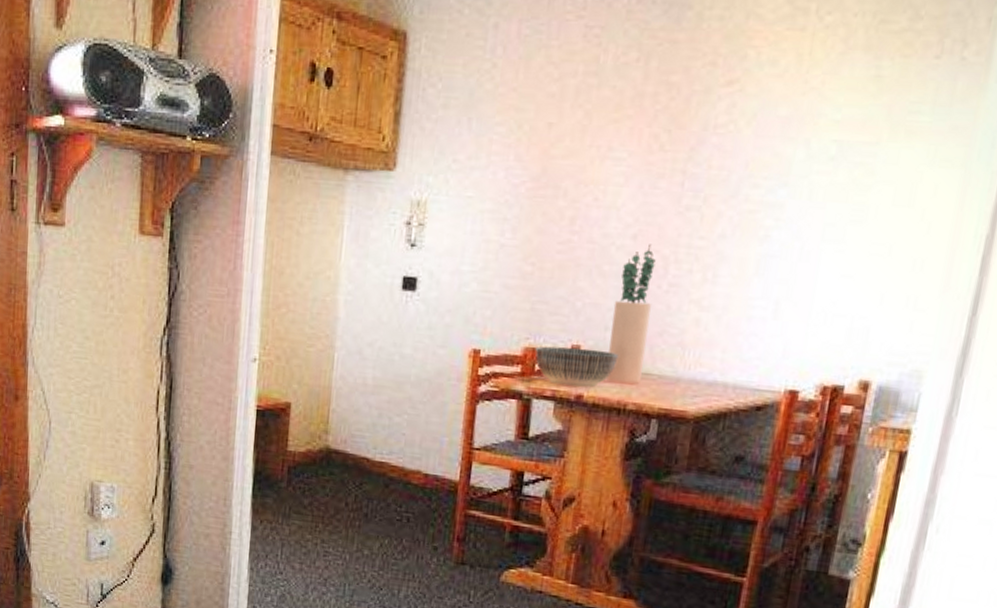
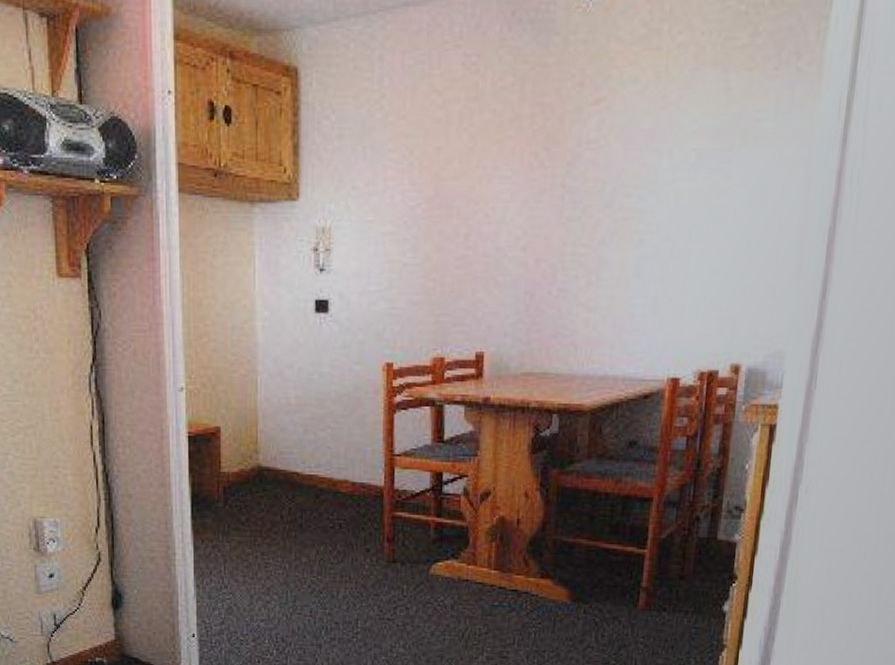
bowl: present [535,346,619,388] -> none [443,354,519,391]
vase: present [606,244,656,385] -> none [510,254,545,385]

